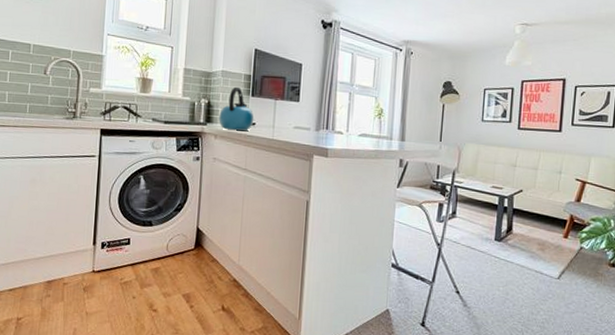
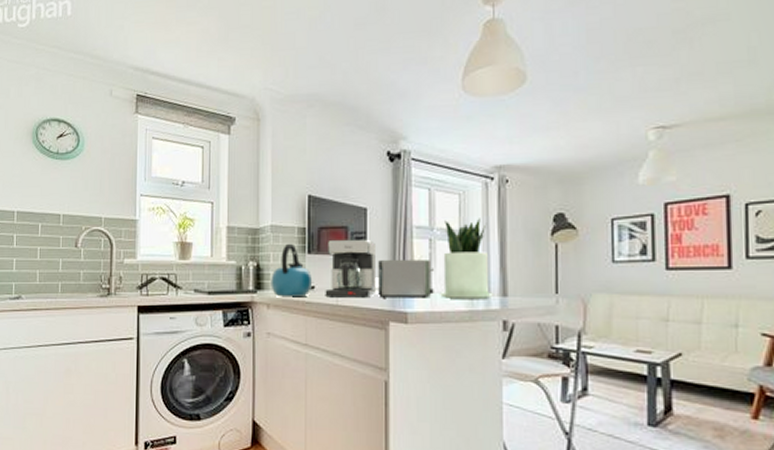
coffee maker: none [263,86,307,135] -> present [325,239,377,298]
toaster: none [306,106,351,139] -> present [378,260,434,298]
planter: none [354,79,394,142] -> present [440,218,493,299]

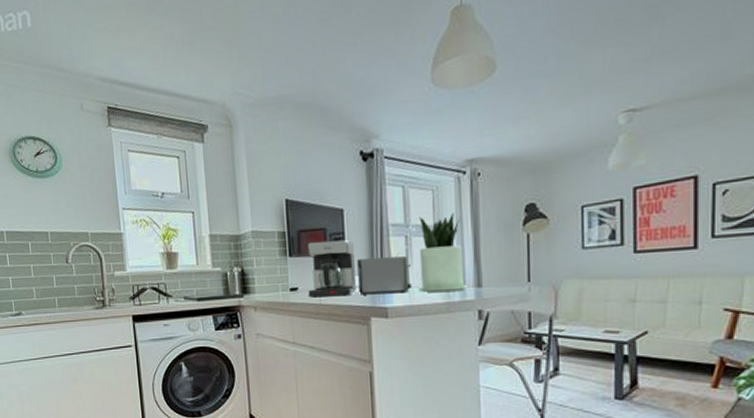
kettle: present [271,243,313,298] -> none [255,247,296,300]

